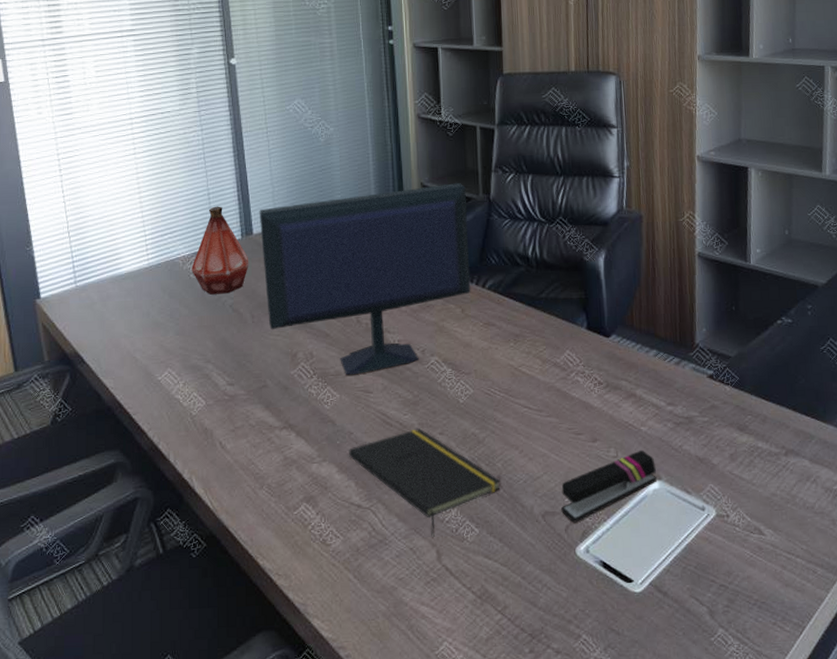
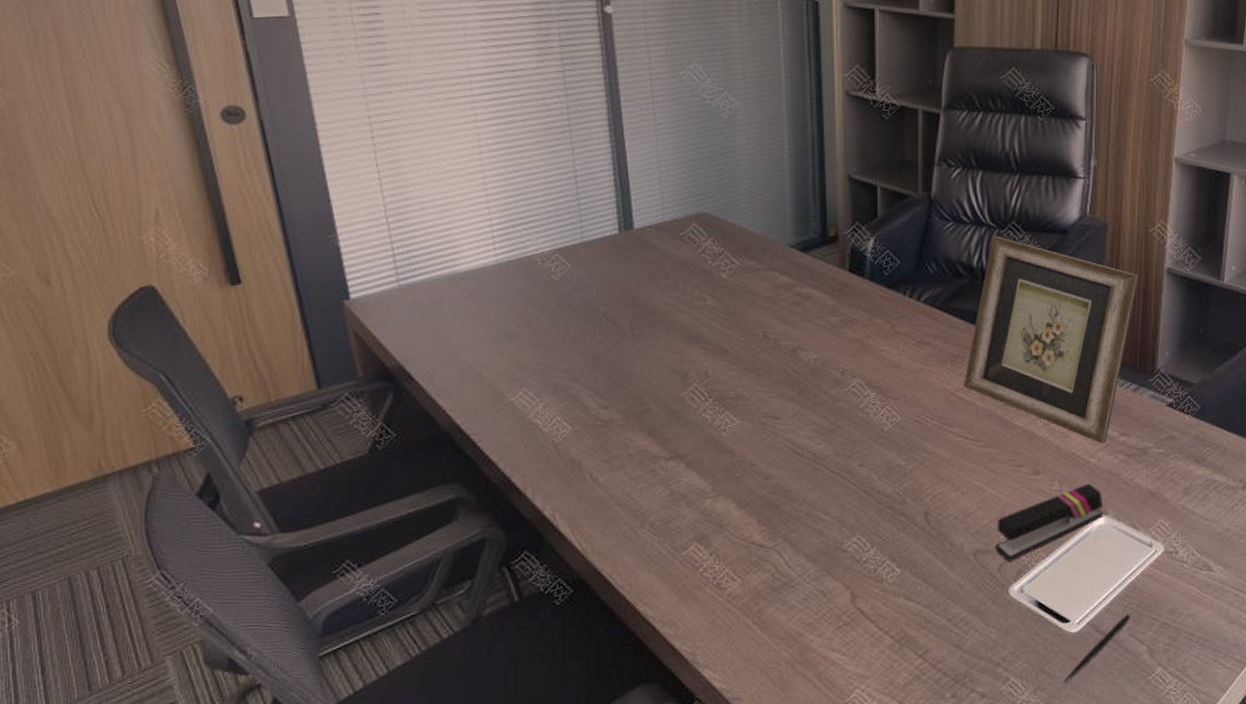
bottle: present [190,206,249,295] -> none [552,192,629,300]
computer monitor: present [259,183,471,374] -> none [642,177,903,397]
notepad: present [349,428,501,537] -> none [750,459,928,578]
picture frame: none [525,230,674,413] -> present [964,236,1140,444]
pen: none [630,575,690,643] -> present [1063,614,1131,684]

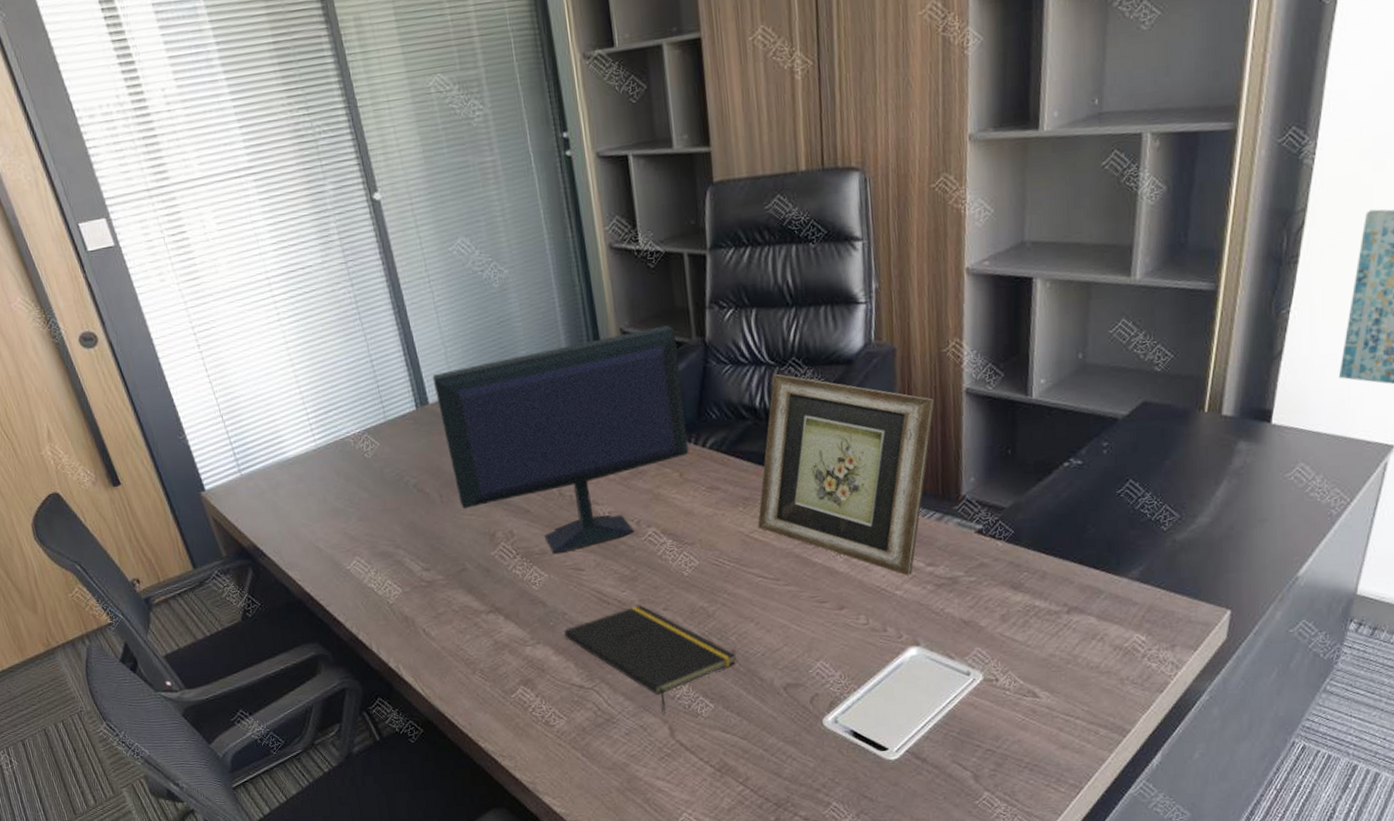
computer monitor: none [642,177,903,397] -> present [432,325,689,552]
notepad: none [750,459,928,578] -> present [564,605,736,714]
stapler: present [995,483,1103,561] -> none [804,615,914,694]
pen: present [1063,614,1131,684] -> none [885,741,953,808]

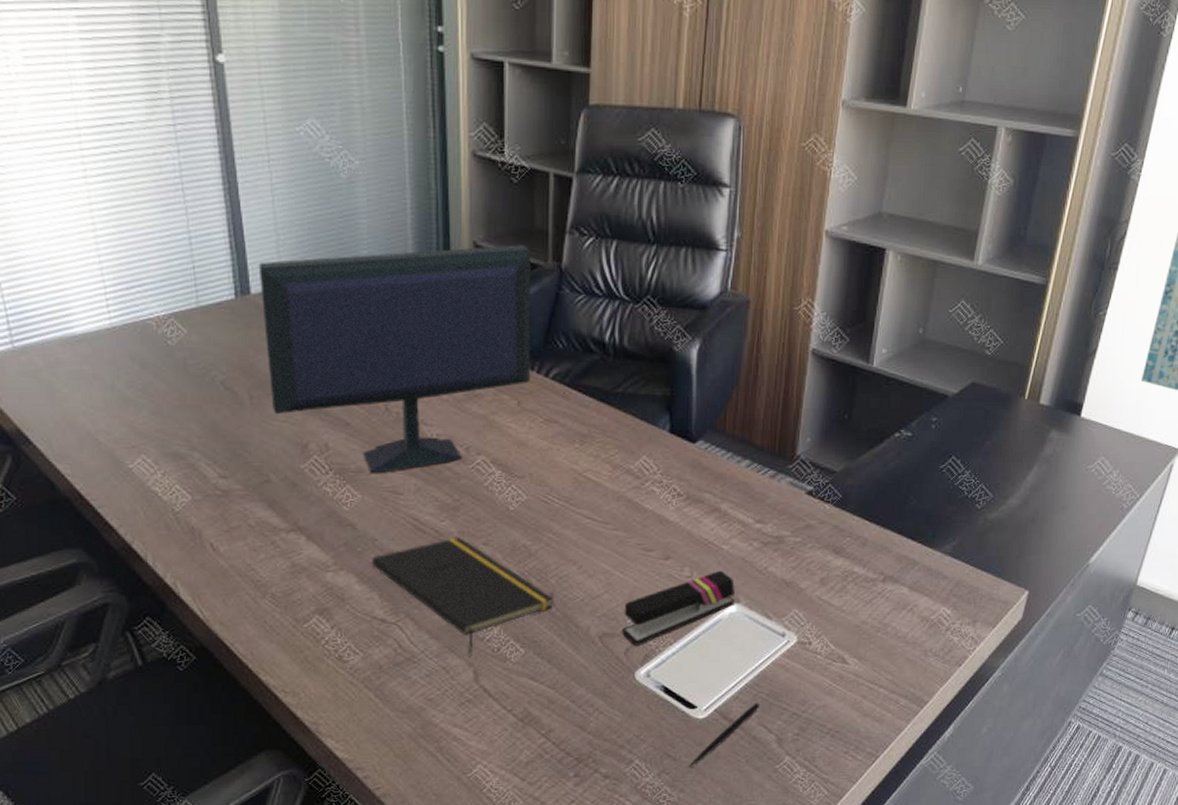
picture frame: present [757,374,936,576] -> none [593,311,783,530]
stapler: none [804,615,914,694] -> present [622,570,735,646]
pen: none [885,741,953,808] -> present [688,702,761,769]

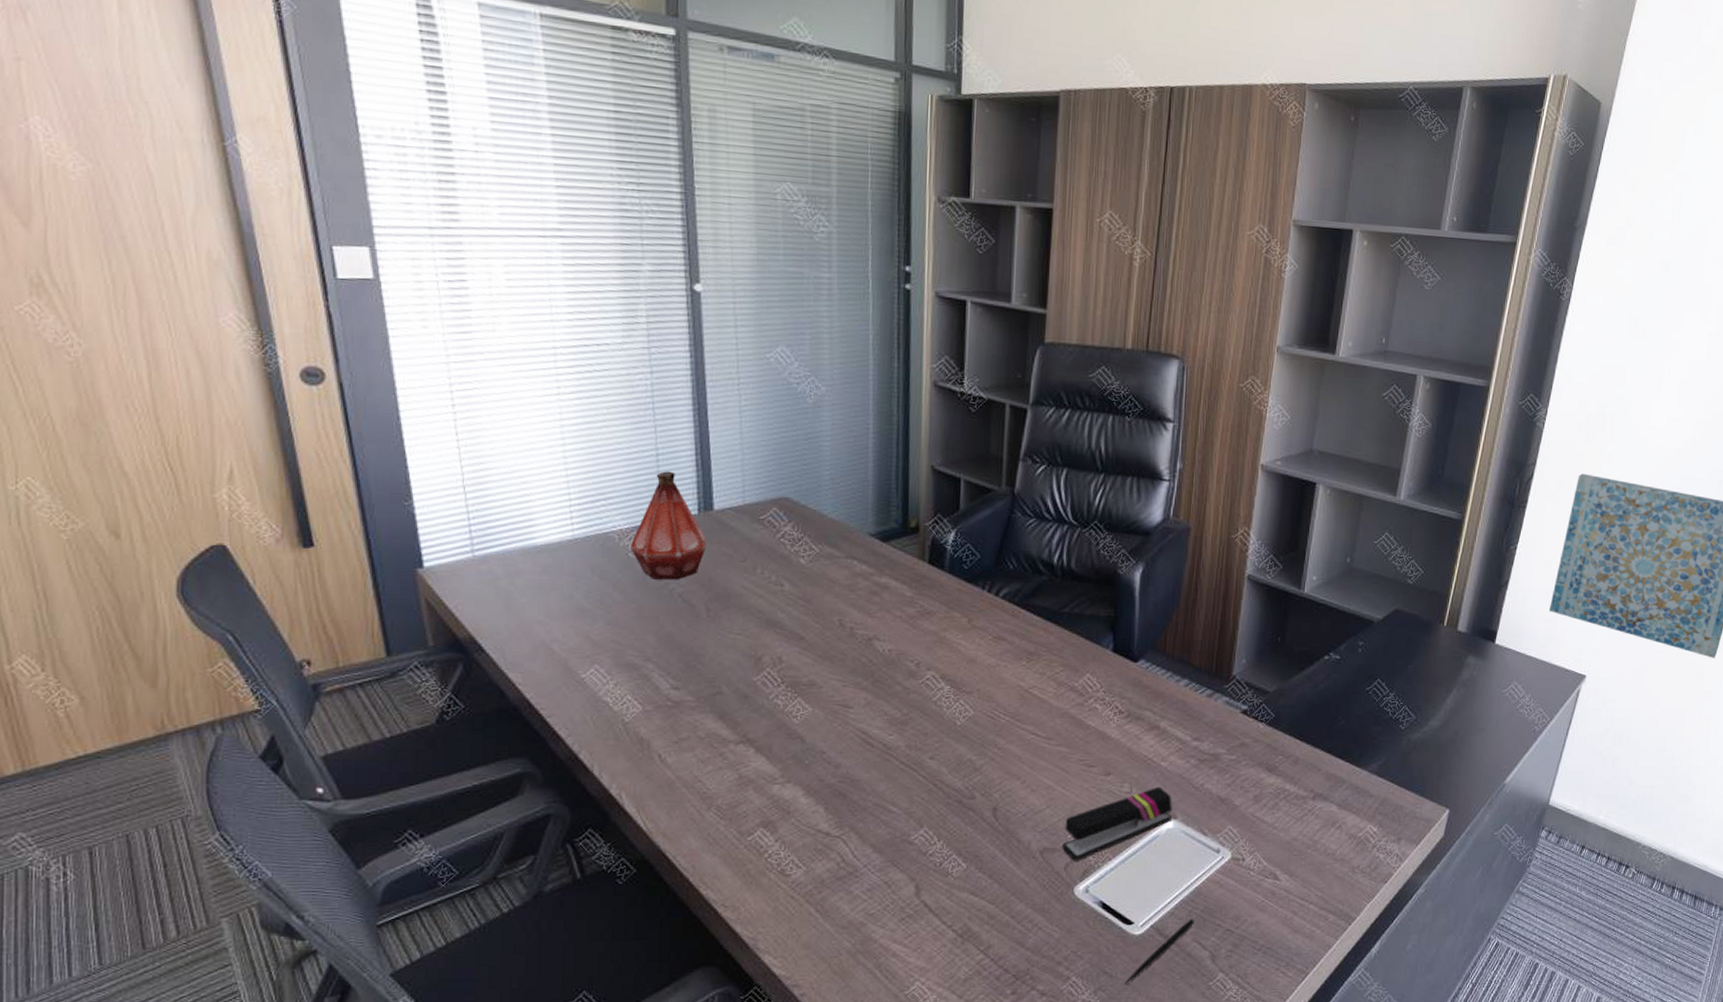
bottle: none [167,254,246,367] -> present [629,471,707,580]
computer monitor: present [258,245,531,471] -> none [722,470,986,685]
notepad: present [372,537,553,656] -> none [819,751,996,871]

